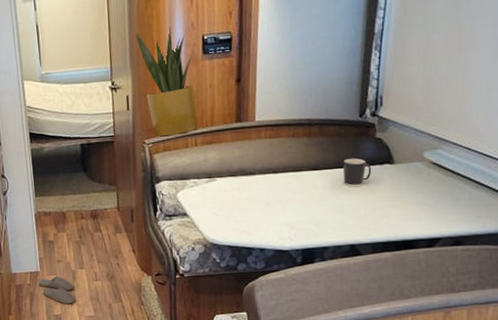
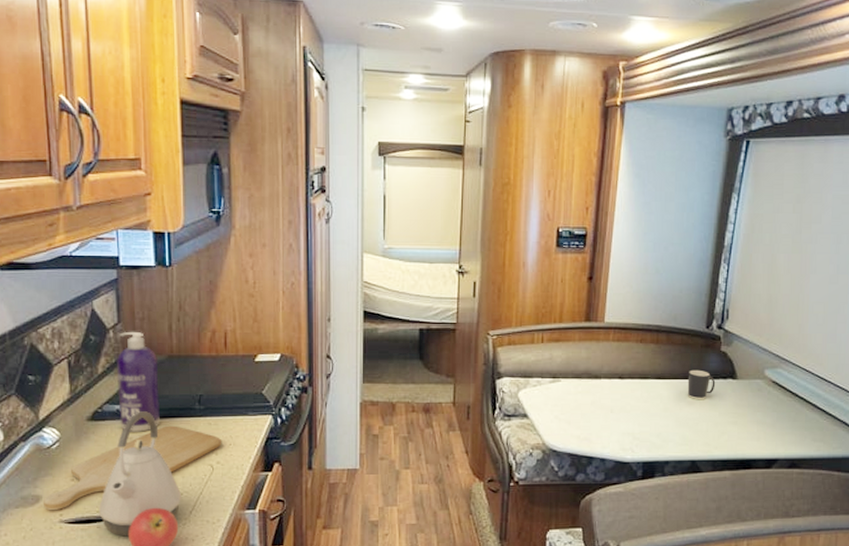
slippers: present [38,276,76,305] -> none [355,476,398,509]
planter: present [135,26,198,137] -> none [488,214,549,329]

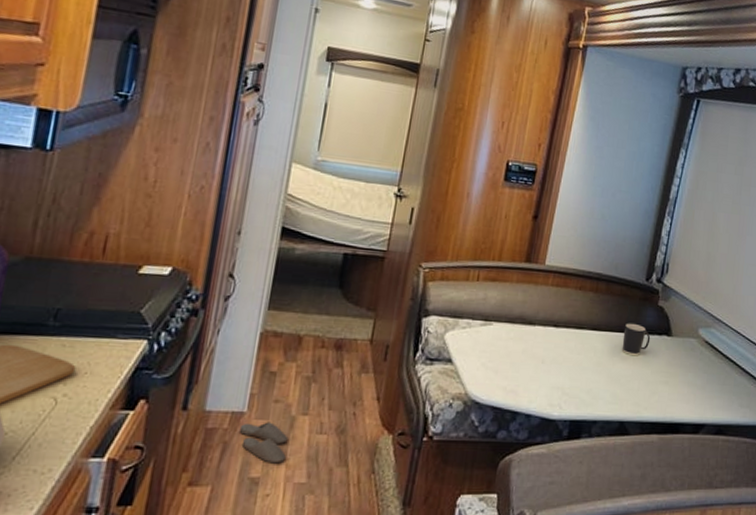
slippers: none [355,476,398,509] -> present [239,422,289,464]

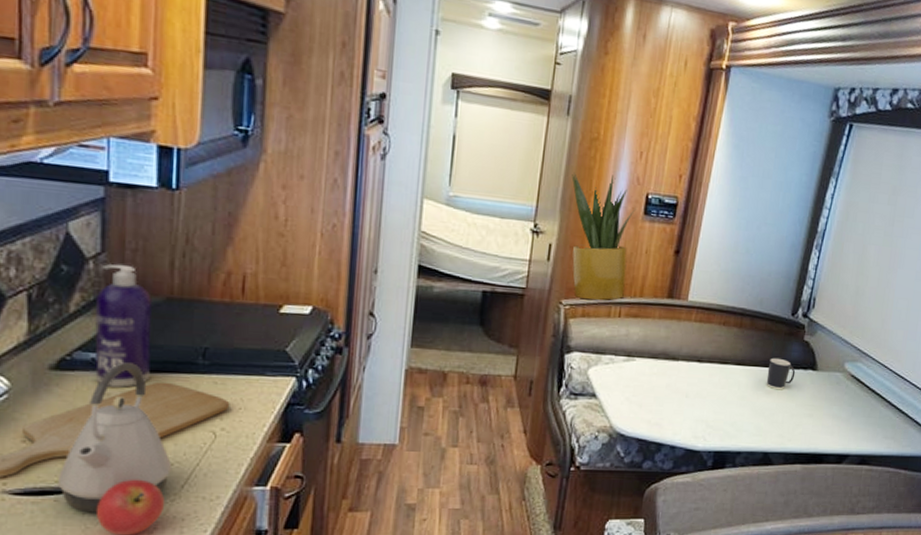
slippers: present [239,422,289,464] -> none [392,453,441,492]
planter: none [433,140,497,264] -> present [571,173,637,301]

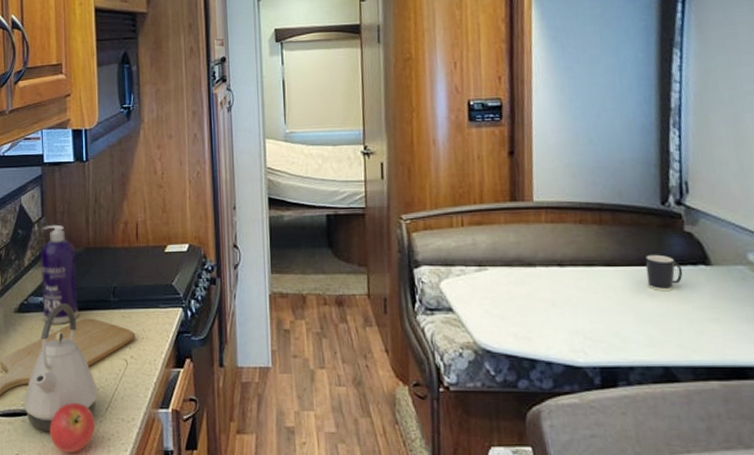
planter: present [571,173,637,301] -> none [391,89,464,213]

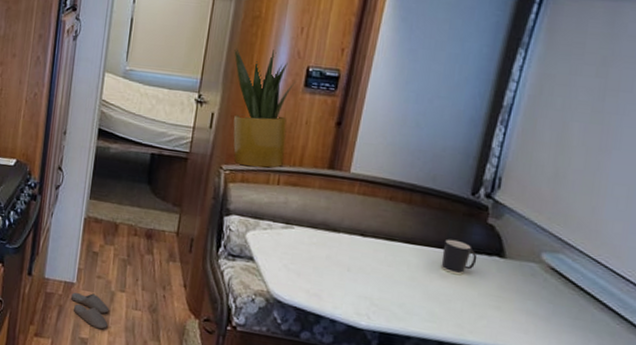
slippers: none [268,375,314,414] -> present [70,292,110,330]
planter: none [391,89,464,213] -> present [233,48,297,168]

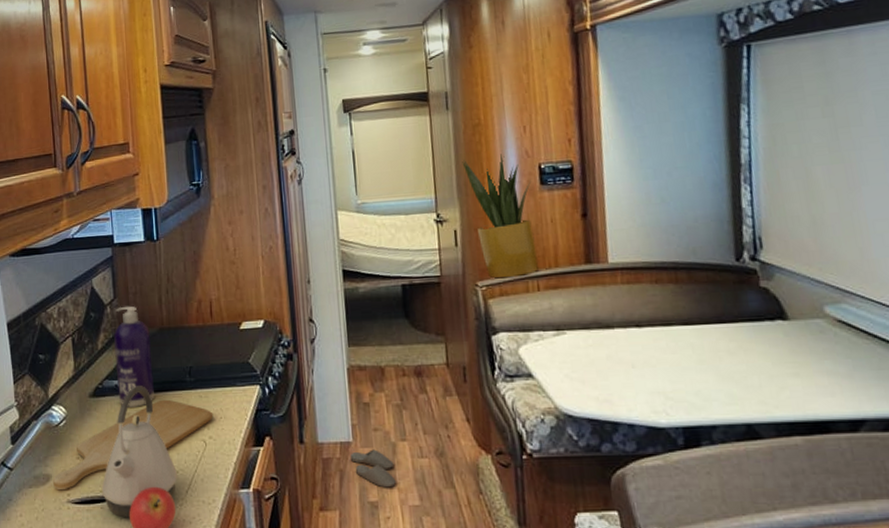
mug: present [441,238,477,275] -> none [722,311,761,348]

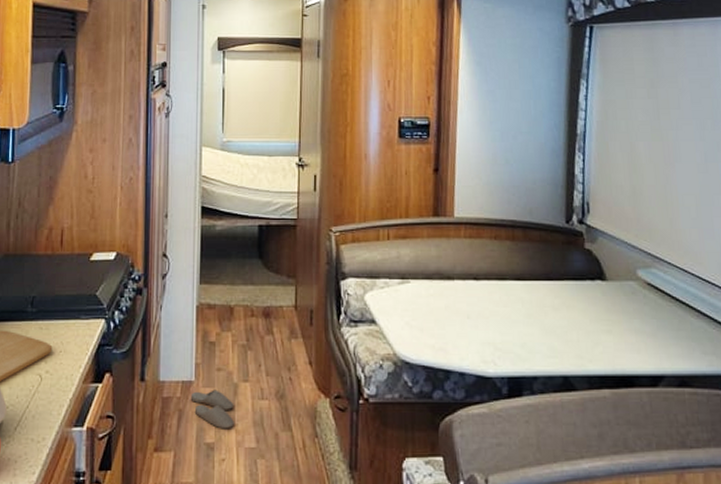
planter: present [462,154,540,279] -> none [328,105,391,225]

